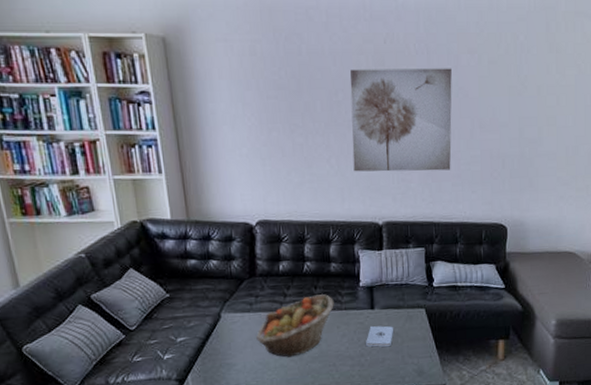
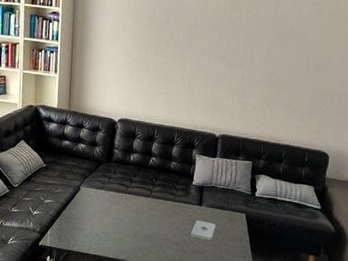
fruit basket: present [256,294,334,357] -> none [104,185,170,233]
wall art: present [350,68,452,172] -> none [201,10,295,100]

